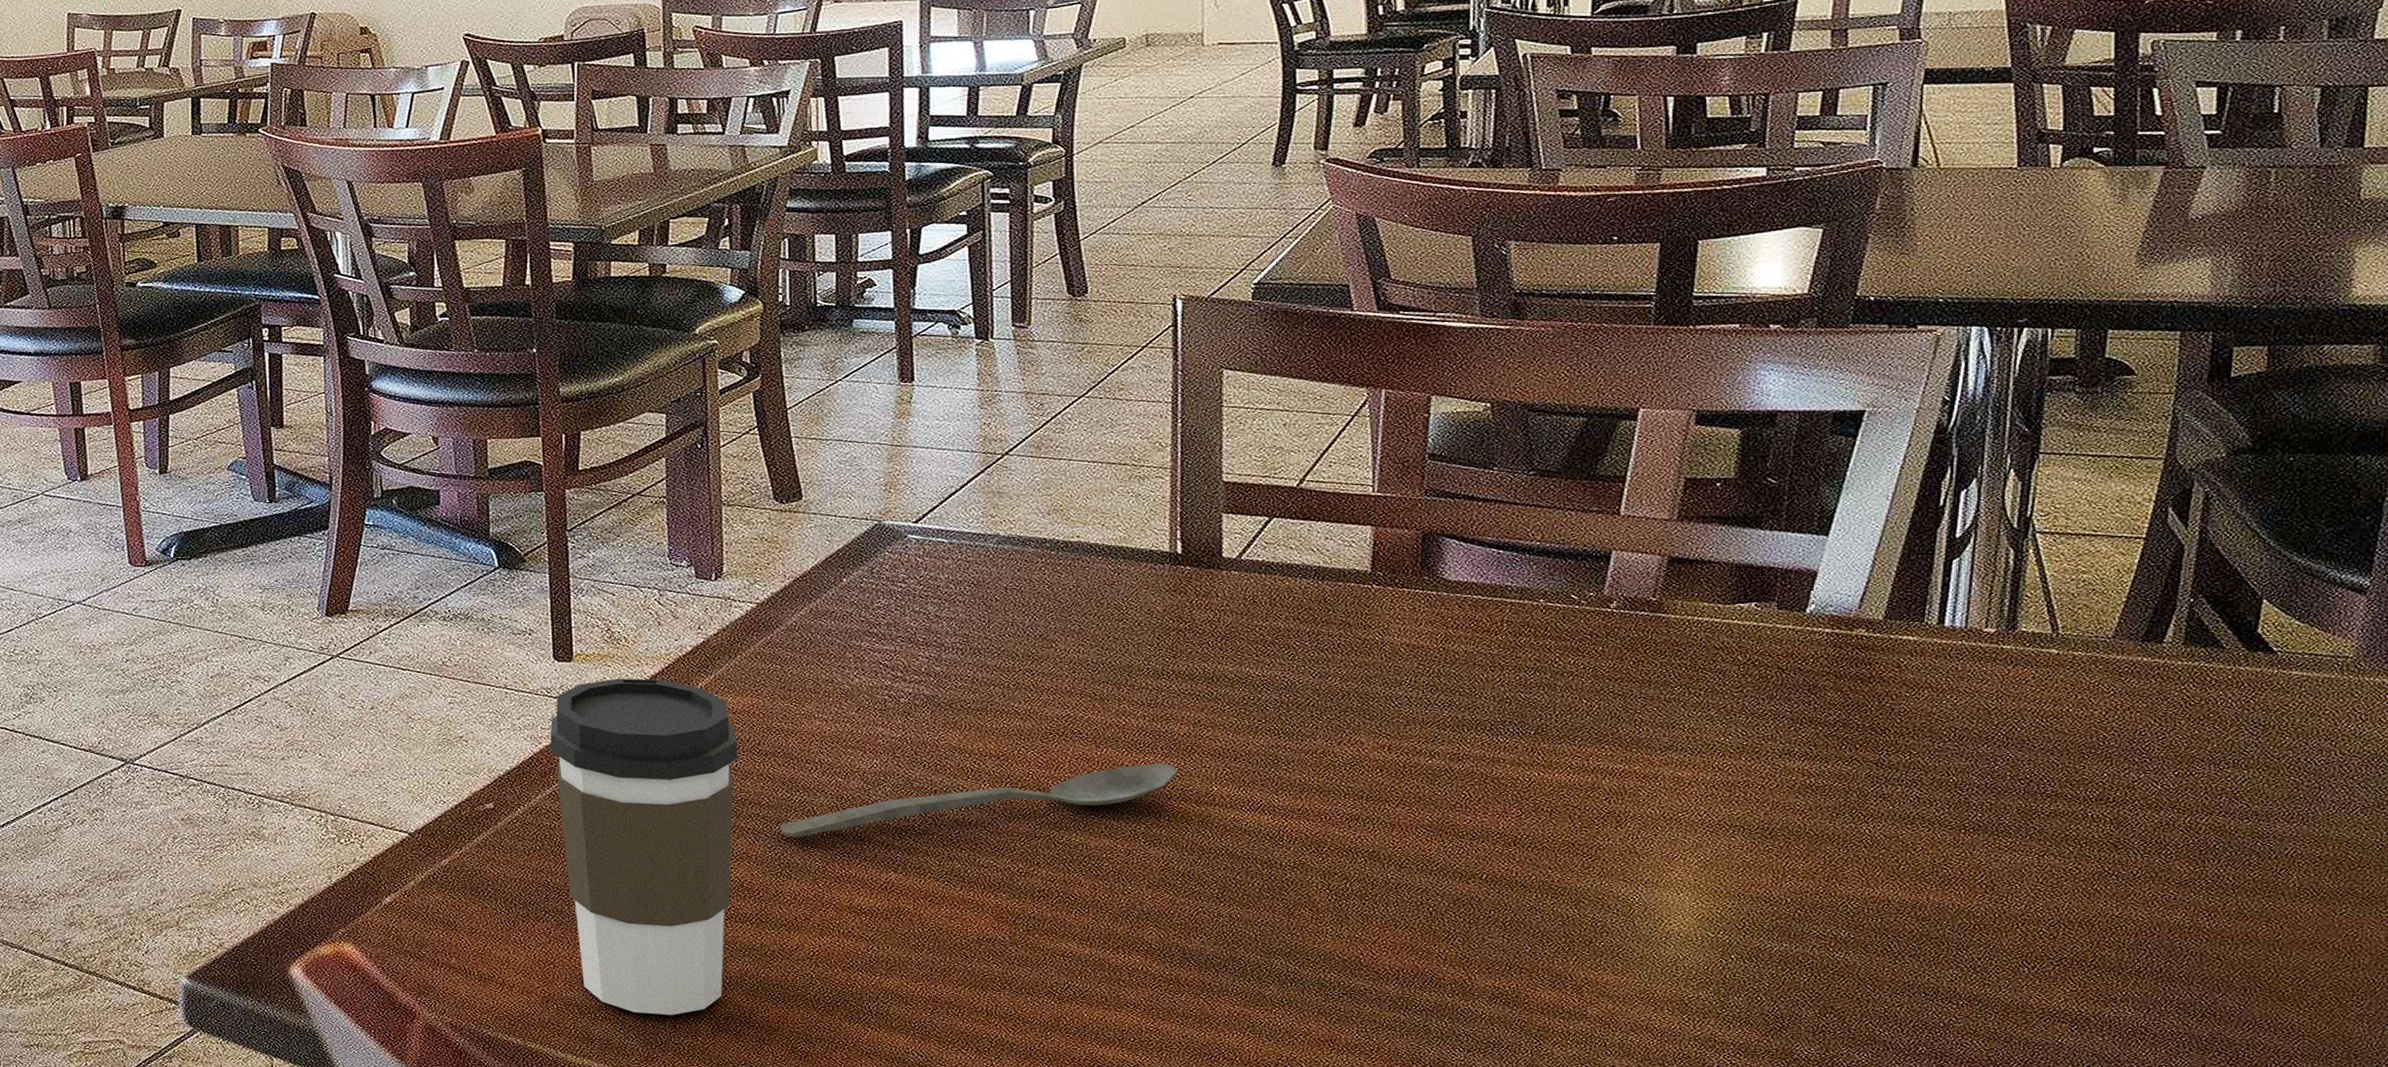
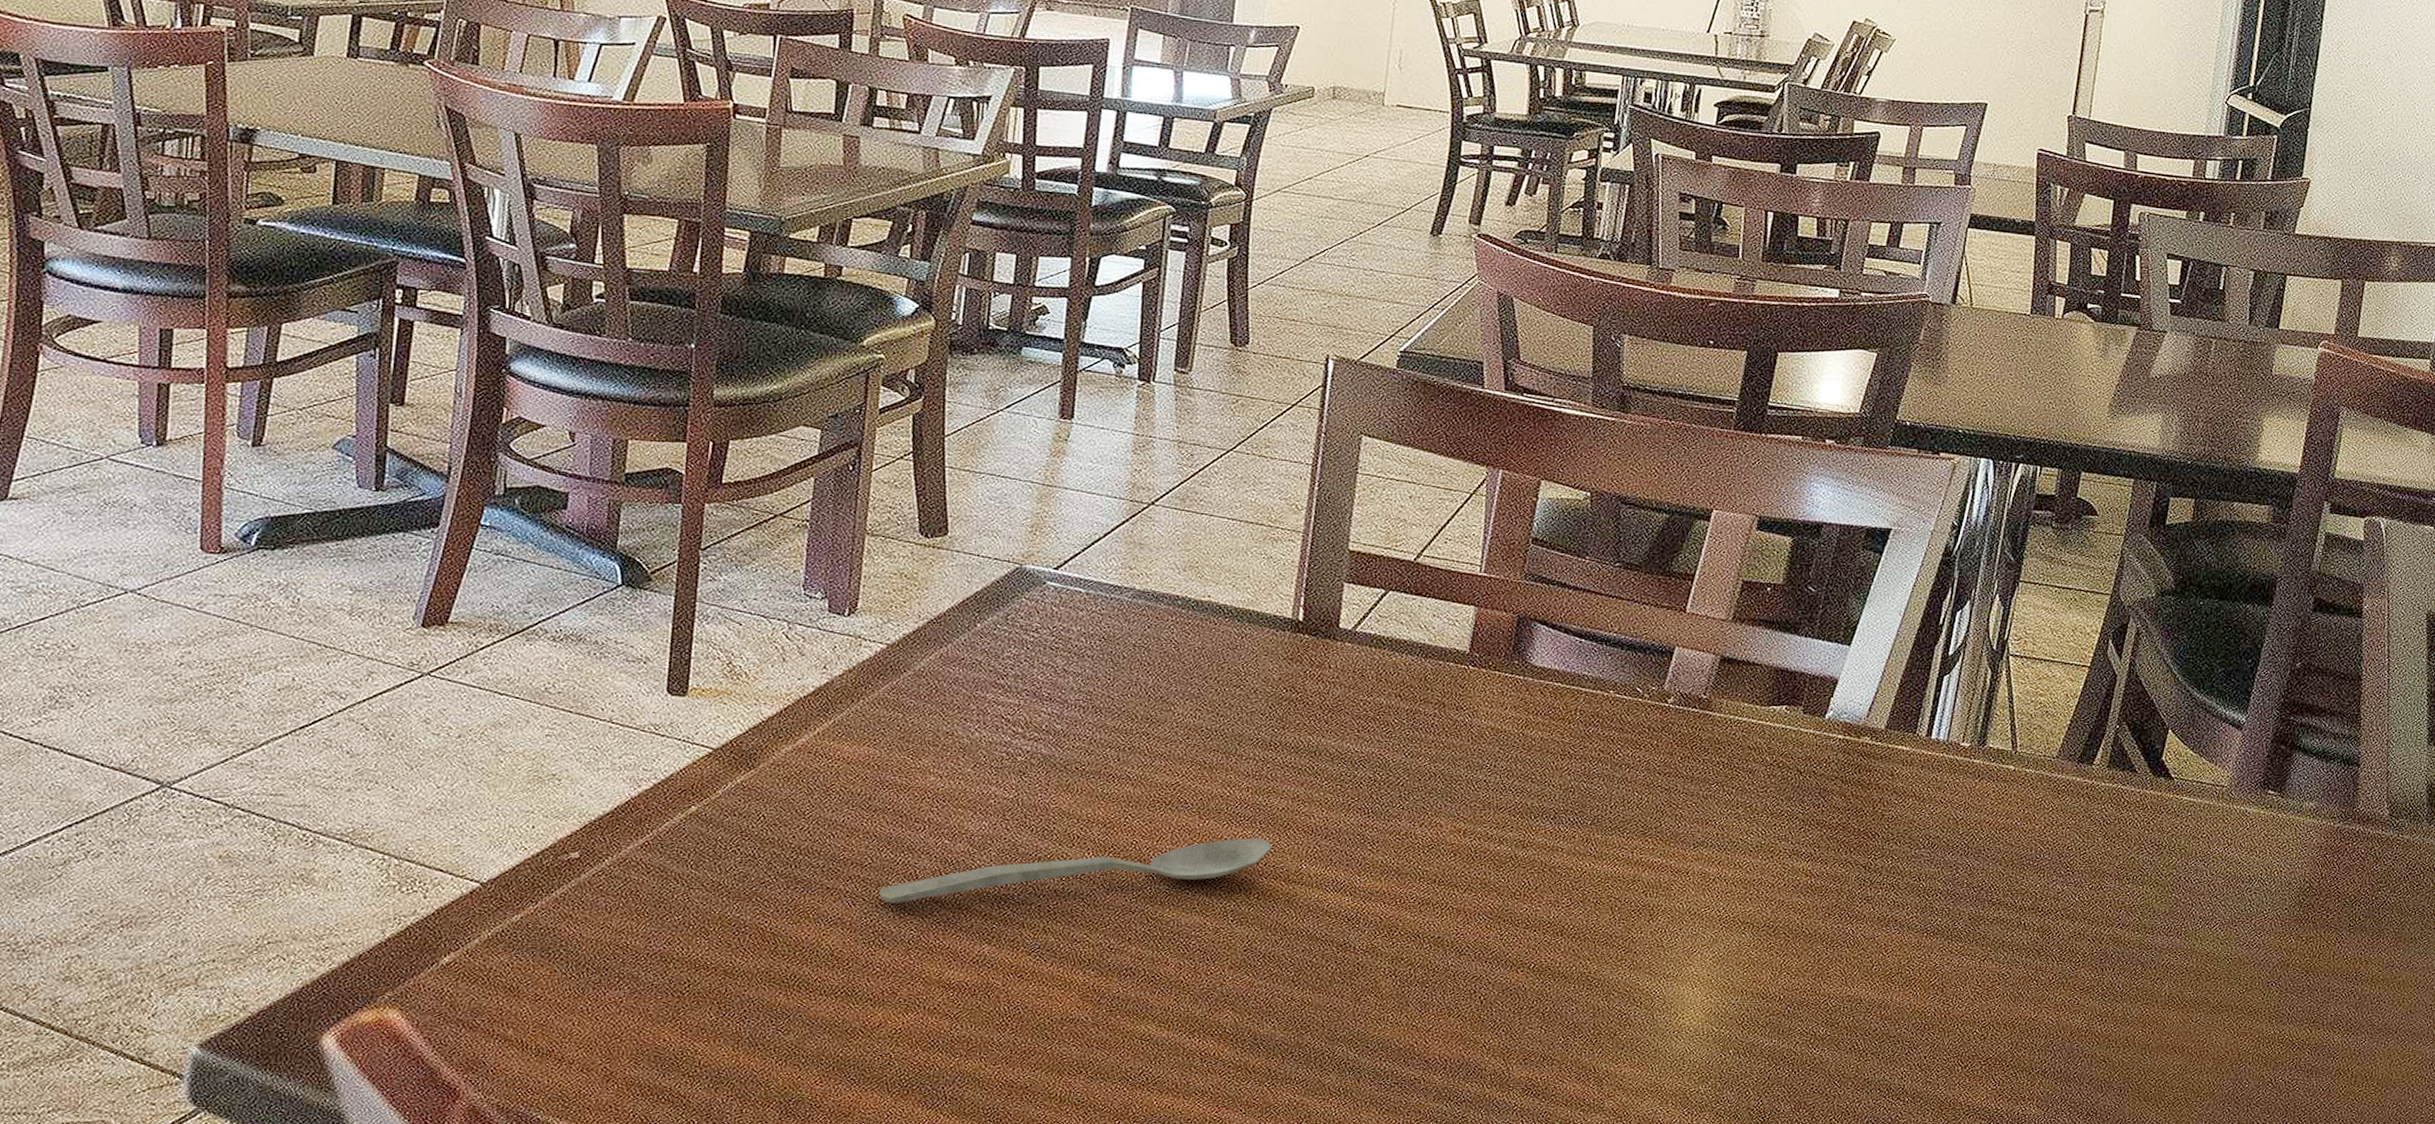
coffee cup: present [550,678,738,1016] -> none [648,717,848,1099]

